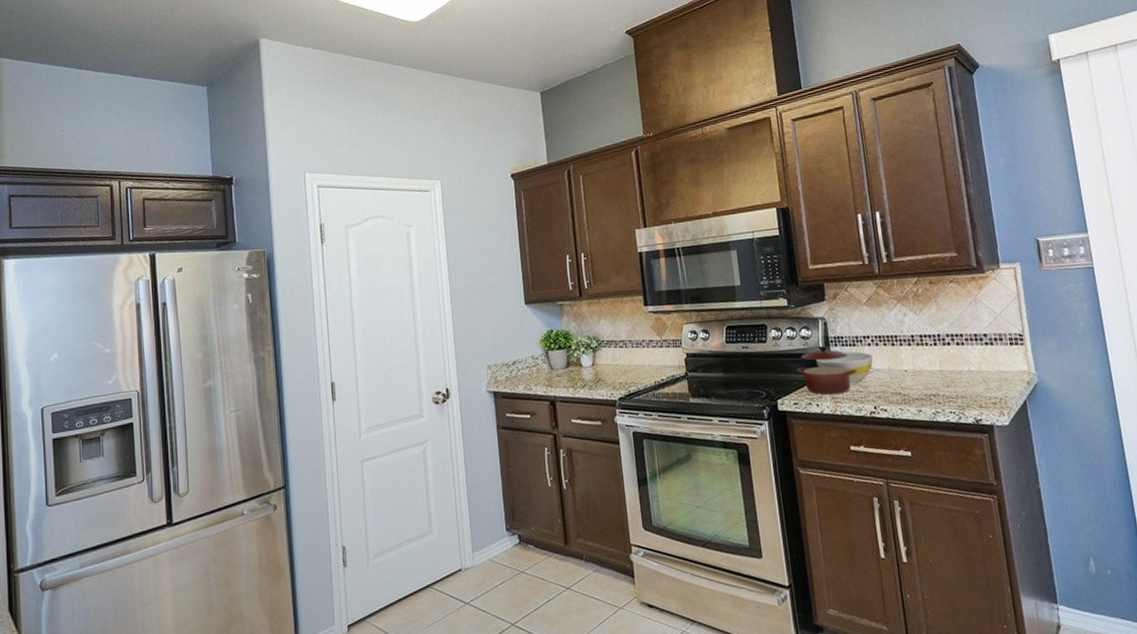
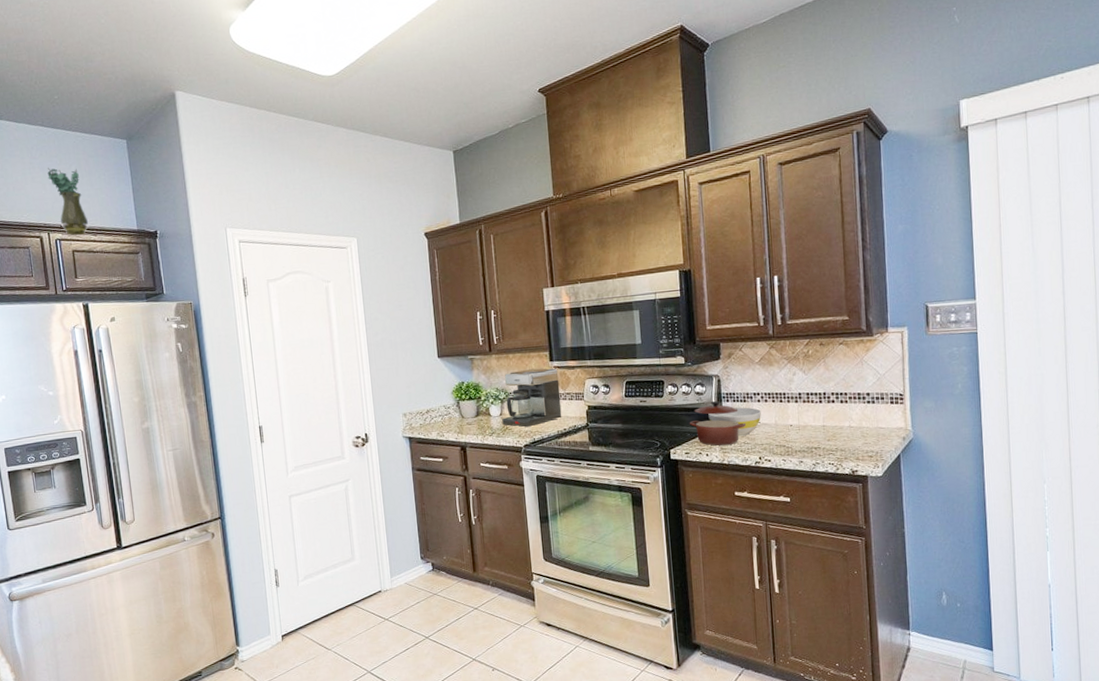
vase: none [123,115,161,184] -> present [47,168,88,236]
coffee maker: none [594,313,659,378] -> present [502,368,562,427]

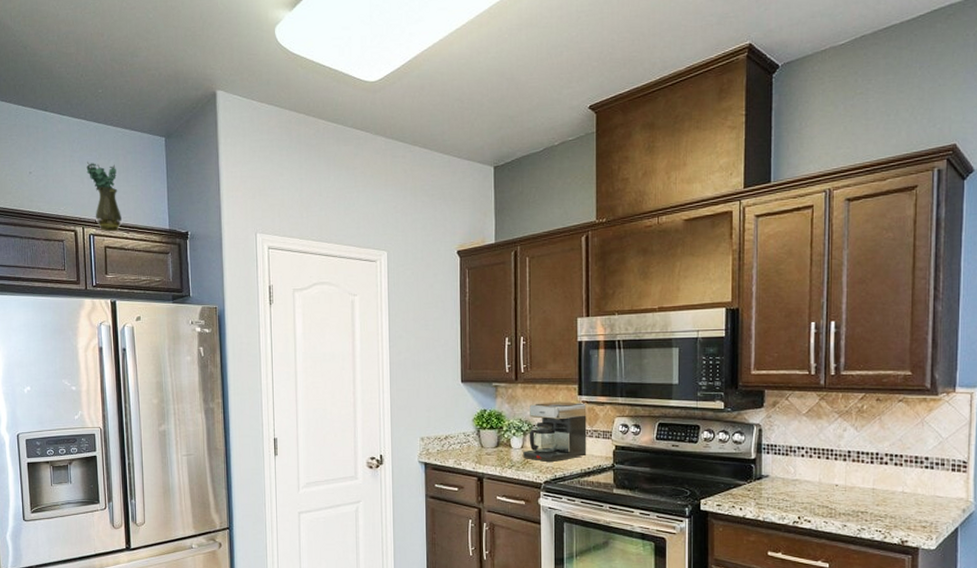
saucepan: present [689,401,747,446] -> none [723,452,787,501]
bowl: present [708,407,762,436] -> none [745,461,805,491]

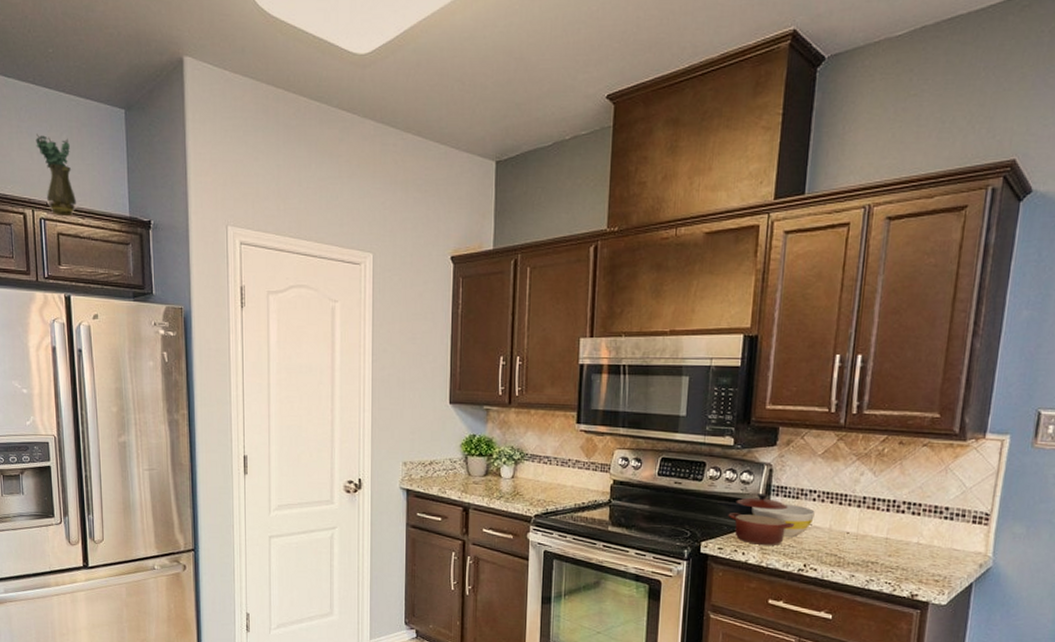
coffee maker: present [523,401,587,462] -> none [513,429,585,494]
saucepan: none [723,452,787,501] -> present [728,494,795,546]
bowl: none [745,461,805,491] -> present [751,504,816,537]

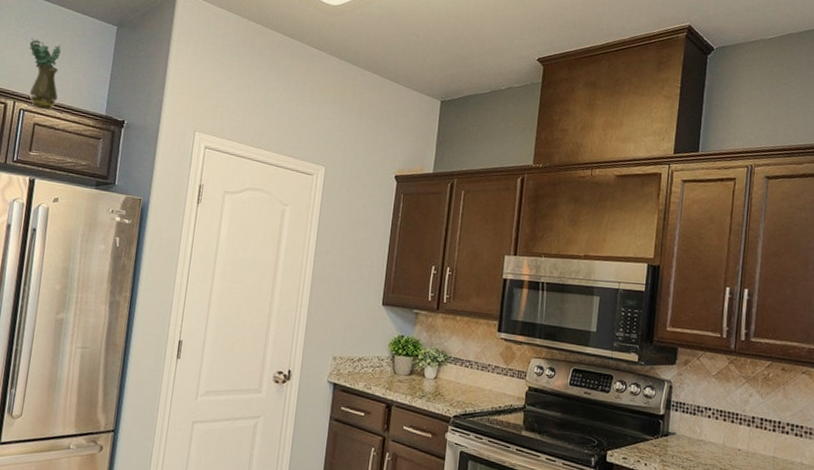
saucepan: present [728,494,795,546] -> none [632,408,693,459]
bowl: present [751,504,816,537] -> none [653,419,711,451]

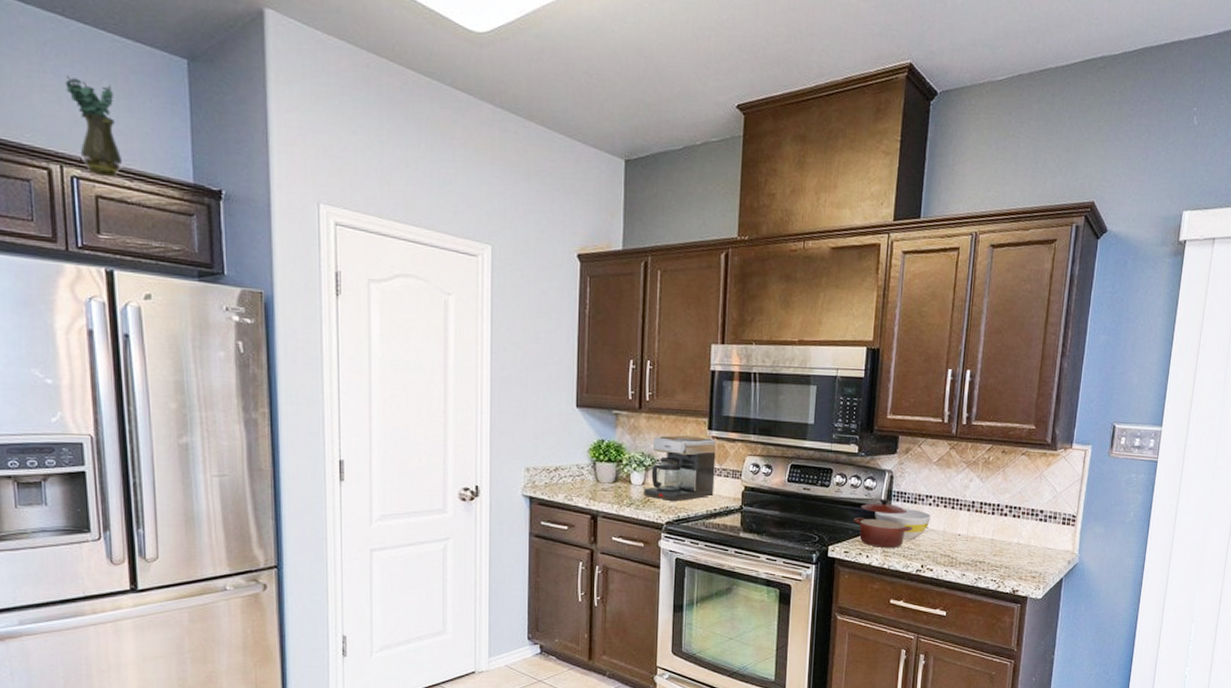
coffee maker: none [435,335,505,397] -> present [644,435,716,501]
saucepan: none [632,408,693,459] -> present [853,499,914,549]
bowl: none [653,419,711,451] -> present [874,509,932,540]

